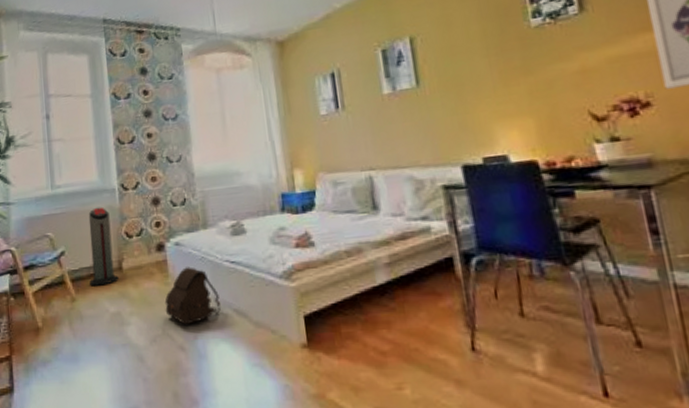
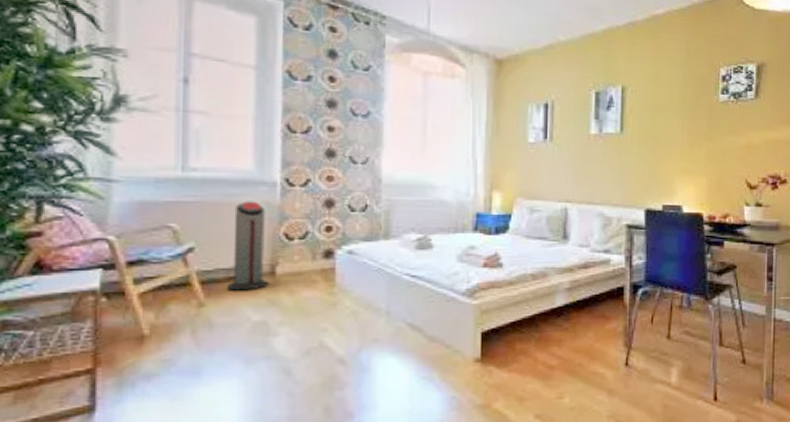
satchel: present [164,267,221,325] -> none [326,277,393,338]

